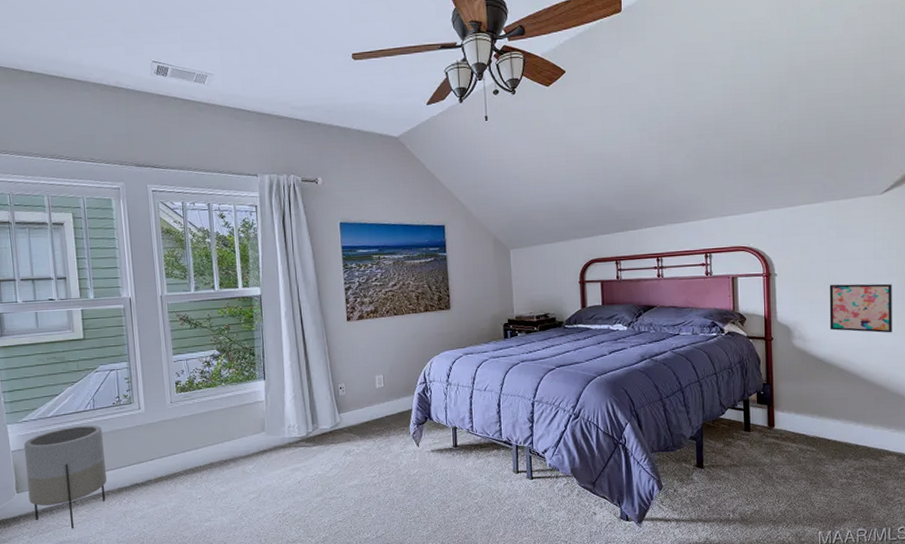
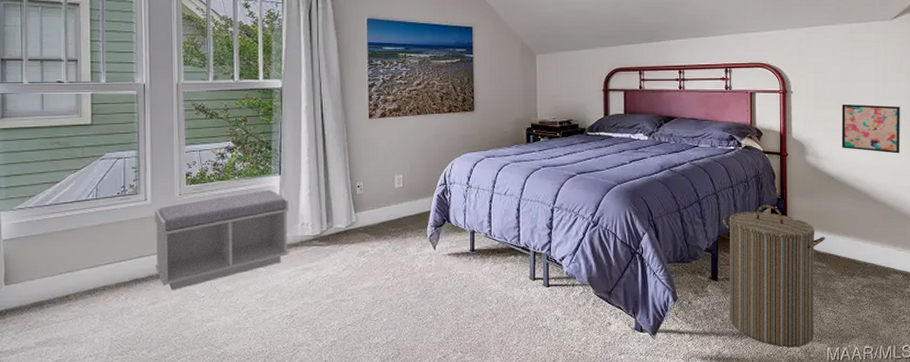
planter: present [23,425,107,529] -> none [17,215,104,326]
bench: none [148,394,278,494] -> present [155,189,289,291]
laundry hamper: none [706,390,815,532] -> present [722,205,826,348]

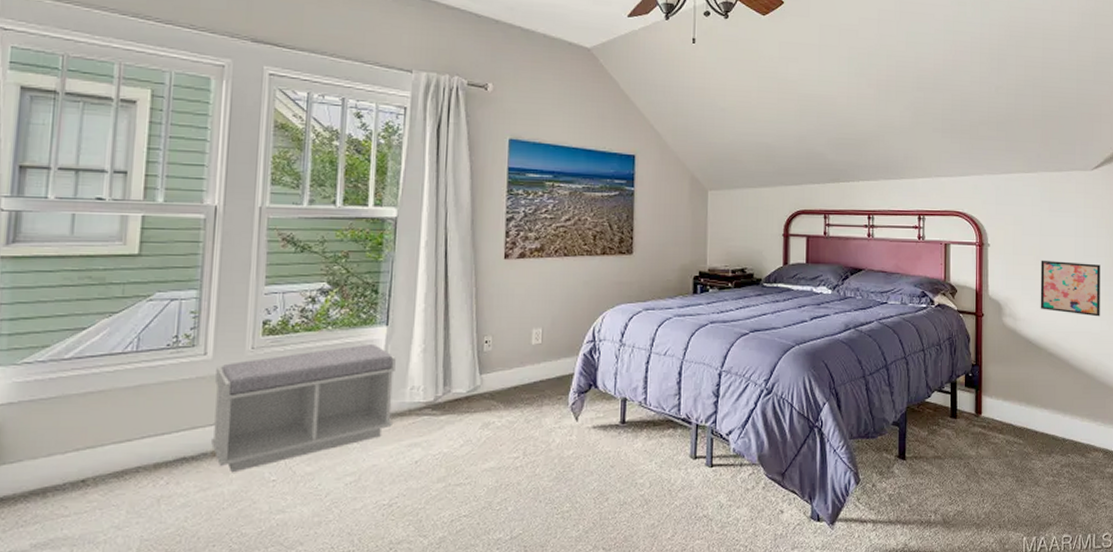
laundry hamper: present [722,205,826,348] -> none [912,372,1023,538]

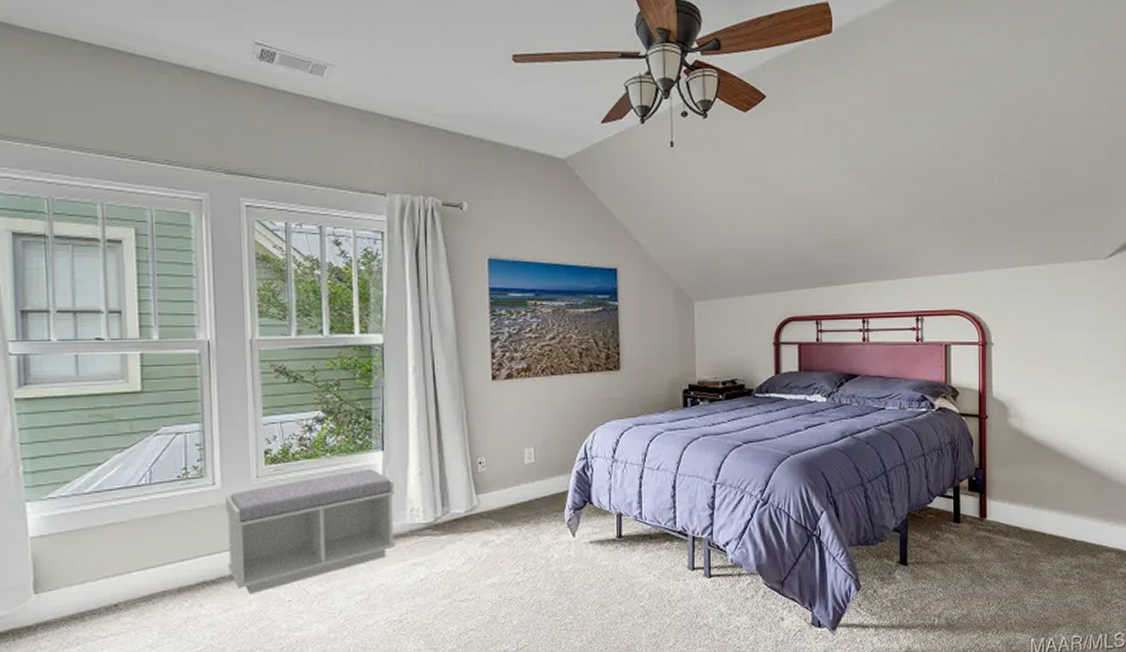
wall art: present [1040,260,1101,317] -> none [1048,357,1114,414]

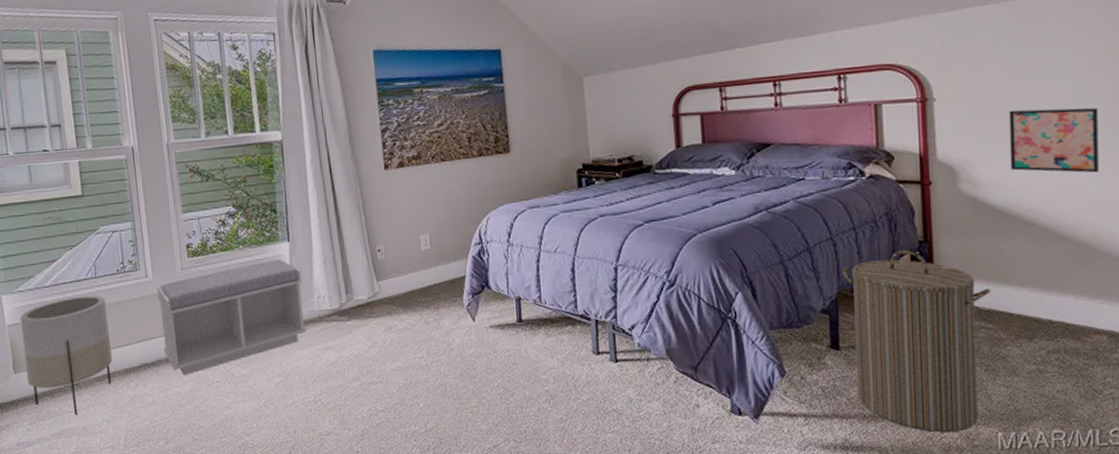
planter: none [48,504,163,641] -> present [20,295,112,416]
laundry hamper: none [912,476,1030,640] -> present [842,250,991,433]
wall art: none [1048,357,1114,414] -> present [1009,107,1099,173]

